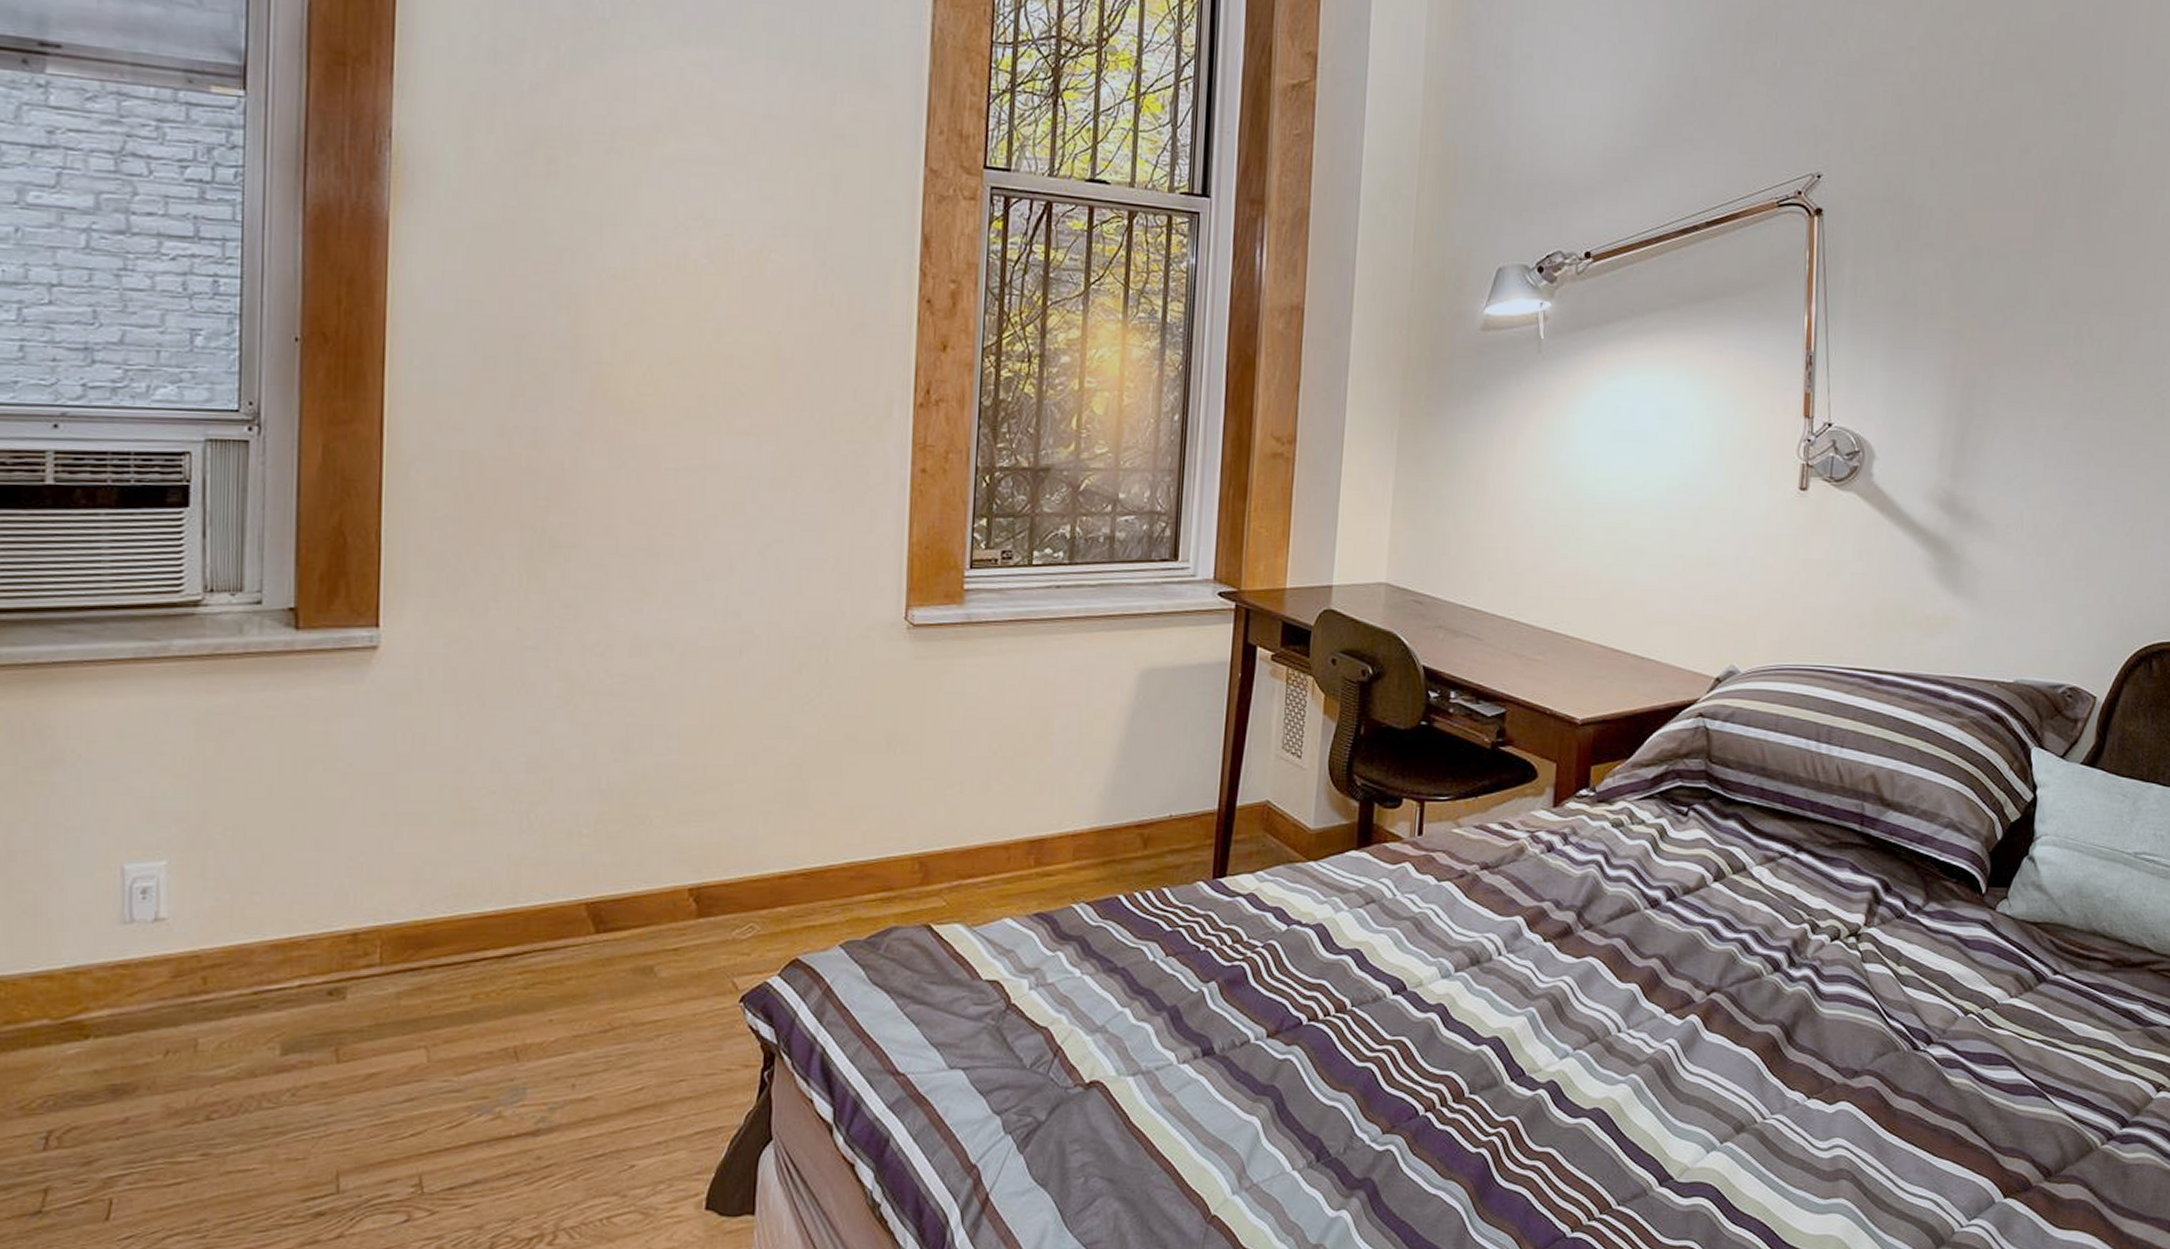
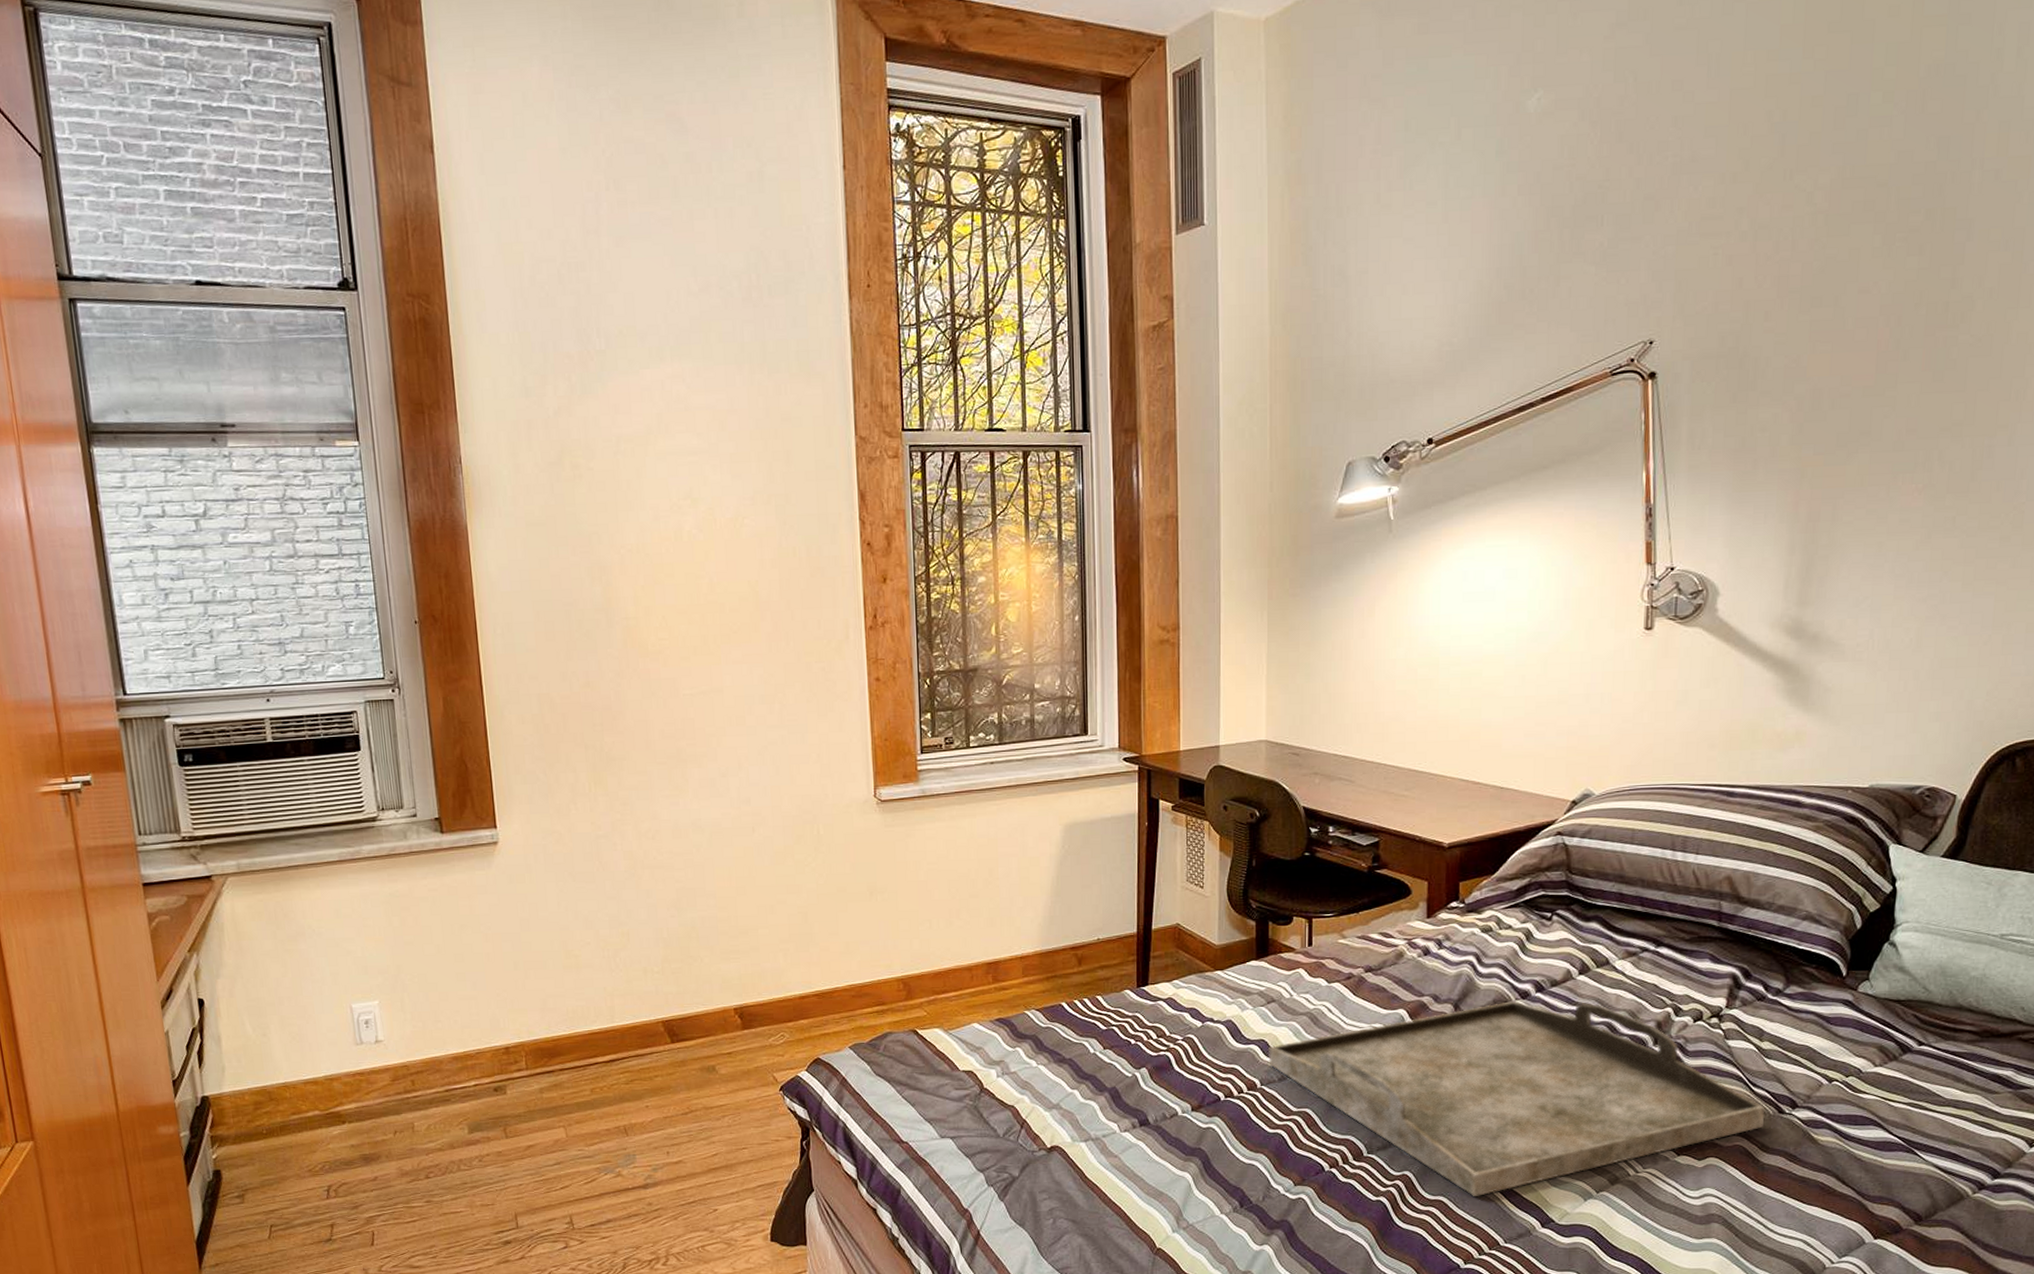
serving tray: none [1362,909,1900,1148] -> present [1268,1000,1765,1196]

